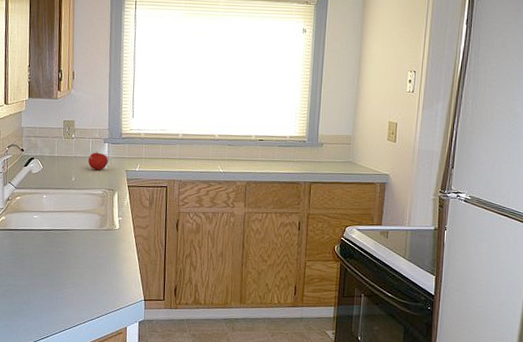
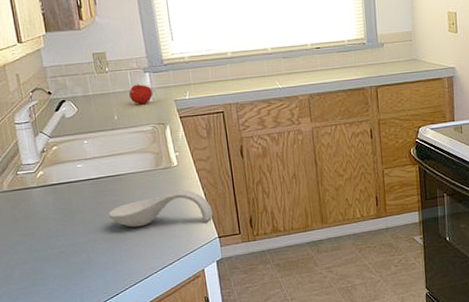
spoon rest: none [52,251,143,284] -> present [108,189,213,228]

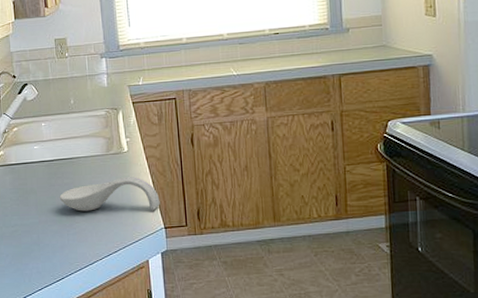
fruit: present [129,83,153,105] -> none [86,68,108,90]

